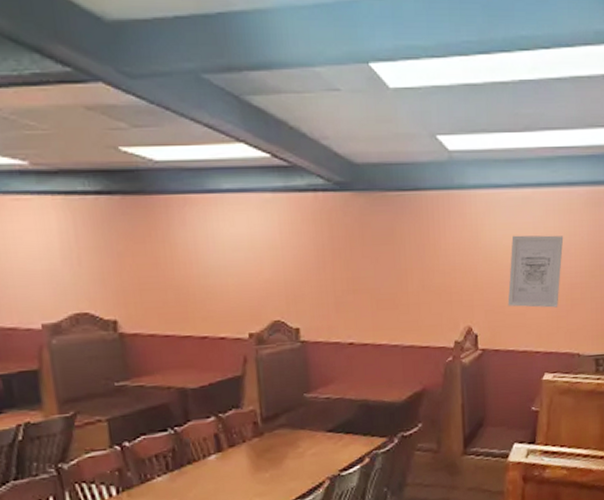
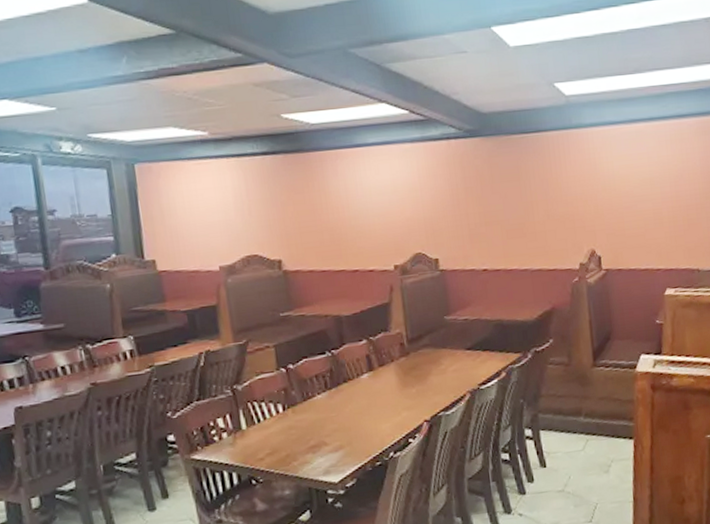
wall art: present [507,235,564,308] -> none [627,163,677,230]

